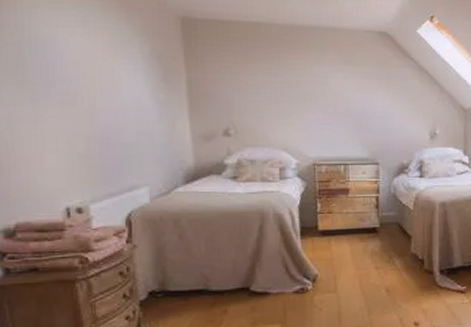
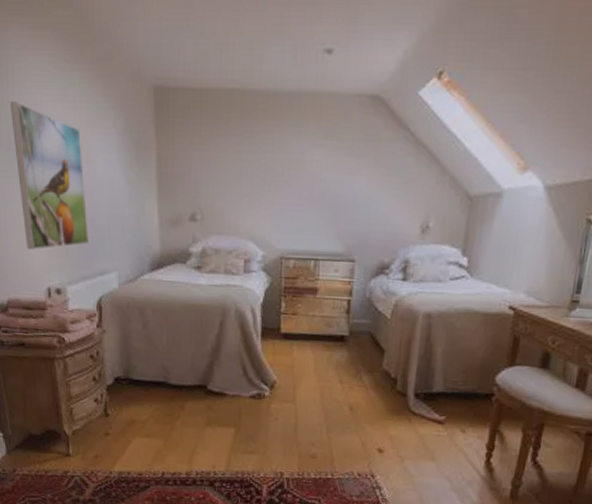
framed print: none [18,26,114,170] -> present [9,102,88,250]

